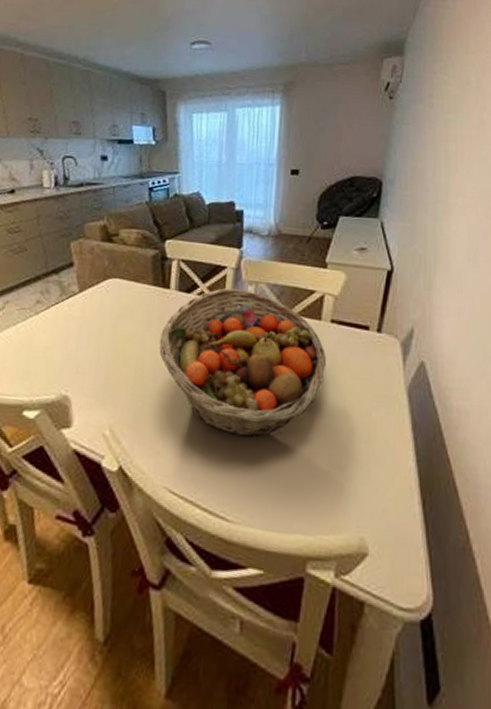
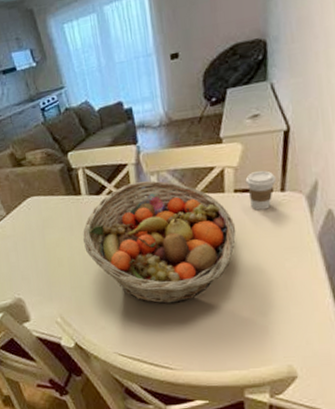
coffee cup: none [344,305,374,348] -> present [245,170,277,210]

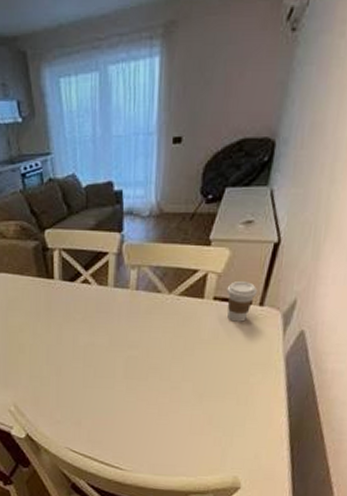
fruit basket: present [83,180,236,304] -> none [50,274,209,405]

